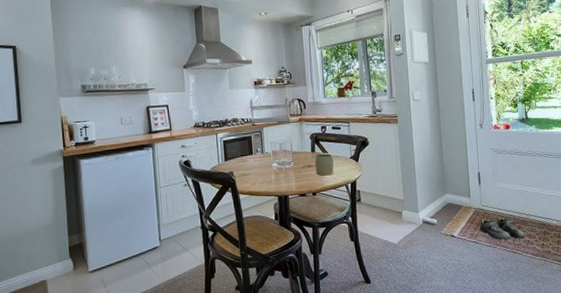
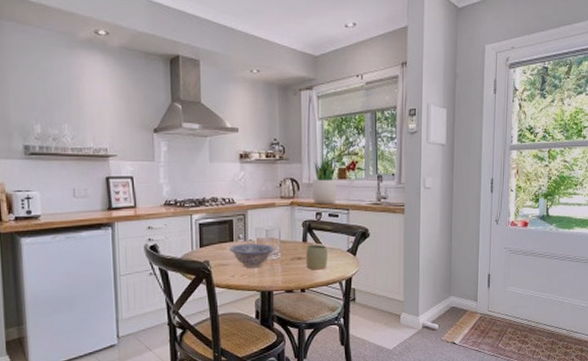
dish rack: present [249,97,291,126] -> none [232,175,281,208]
bowl: none [249,155,288,177] -> present [228,243,275,269]
planter: none [317,78,338,120] -> present [313,156,338,204]
shoe: present [479,217,526,240] -> none [483,324,533,349]

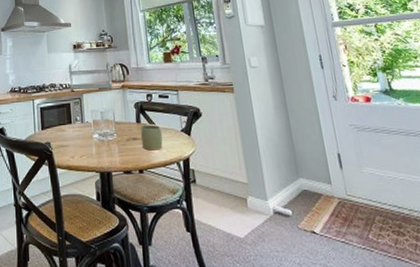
bowl: present [228,243,275,269] -> none [67,125,111,150]
dish rack: none [232,175,281,208] -> present [68,62,113,92]
planter: present [313,156,338,204] -> none [140,42,165,87]

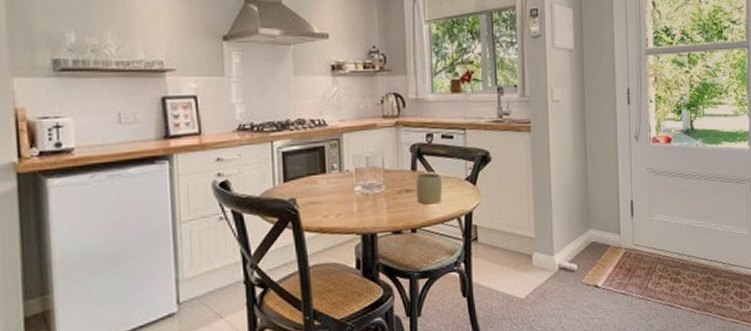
dish rack: present [68,62,113,92] -> none [323,90,384,131]

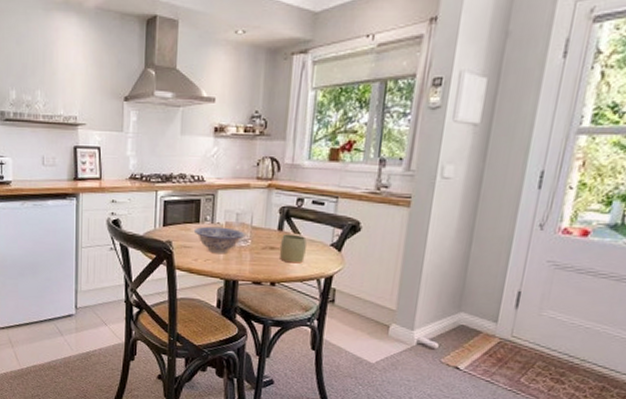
bowl: none [320,174,378,206] -> present [193,226,245,254]

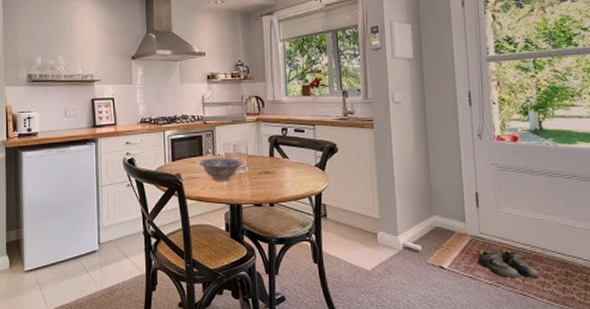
dish rack: none [202,151,259,188] -> present [201,94,247,124]
mug: present [279,233,307,264] -> none [273,159,296,185]
shoe: none [500,353,571,389] -> present [477,249,541,278]

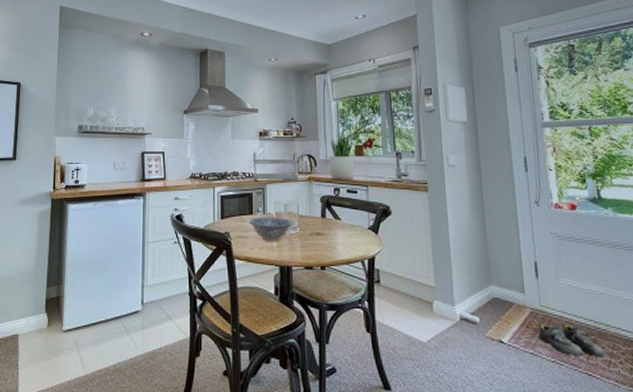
planter: none [277,74,302,120] -> present [330,134,355,180]

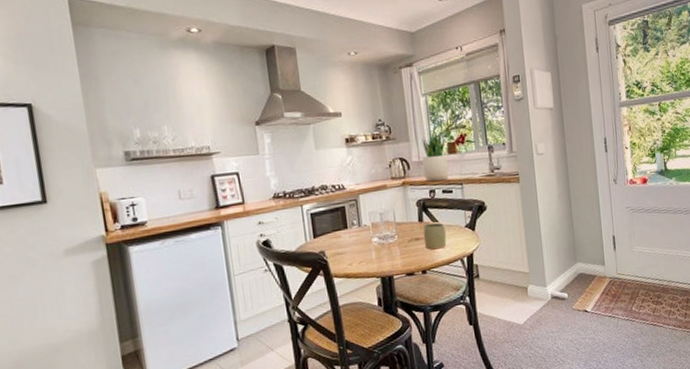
bowl: present [248,217,294,242] -> none [343,227,391,255]
dish rack: present [252,152,299,182] -> none [341,156,393,194]
mug: none [324,220,348,247] -> present [423,222,447,250]
shoe: present [538,323,606,356] -> none [615,286,668,312]

